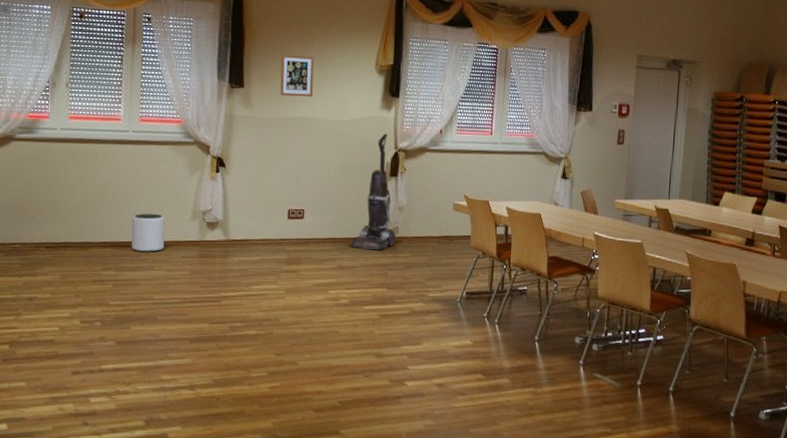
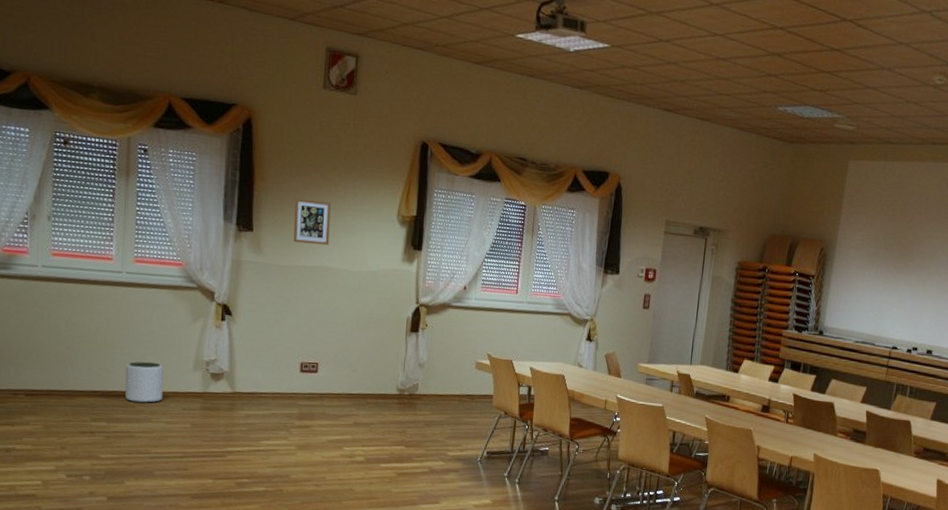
vacuum cleaner: present [349,133,396,251] -> none [366,287,415,408]

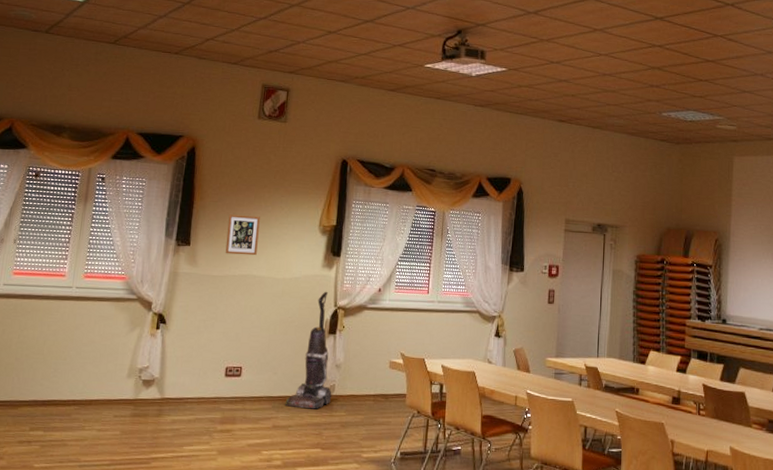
plant pot: present [126,361,164,403] -> none [63,370,101,411]
vacuum cleaner: none [366,287,415,408] -> present [285,291,332,409]

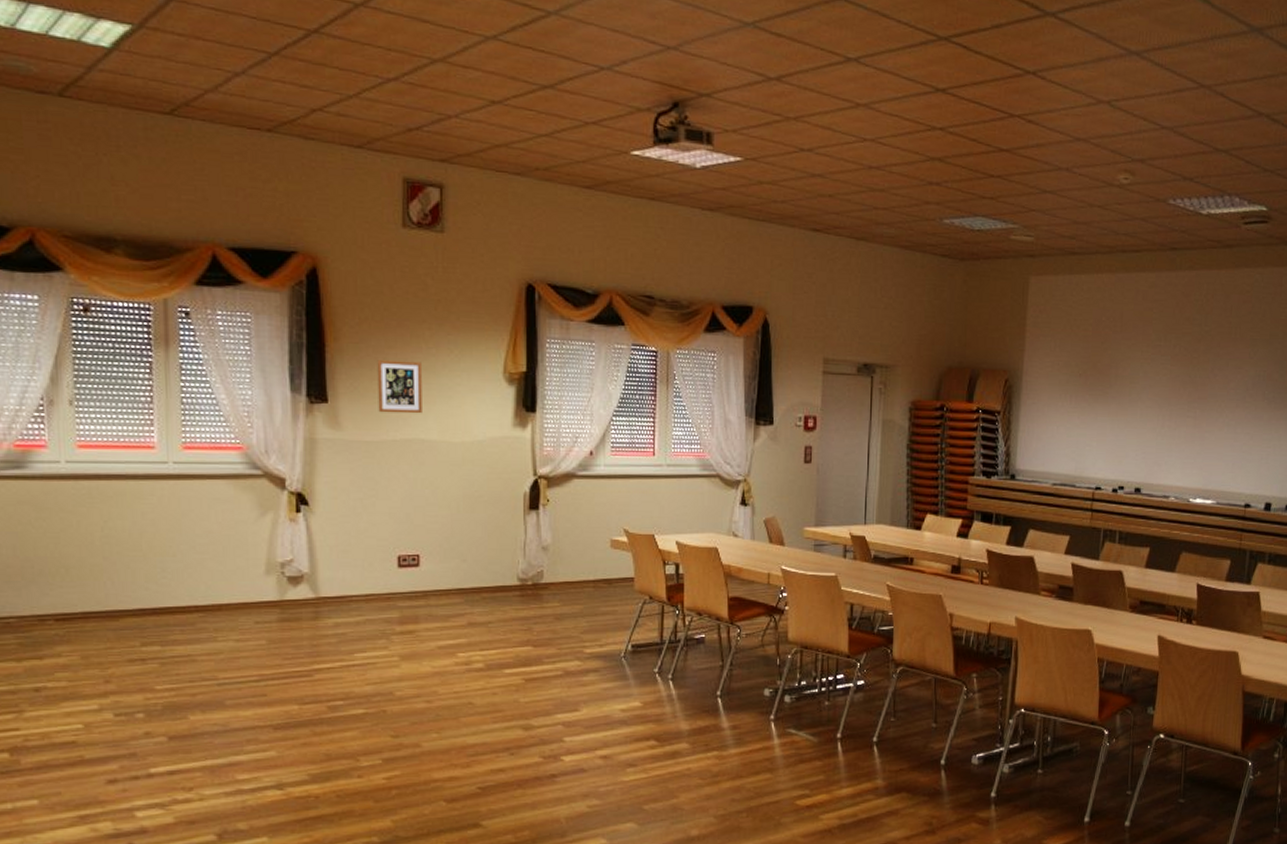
vacuum cleaner: present [285,291,332,409] -> none [481,456,540,601]

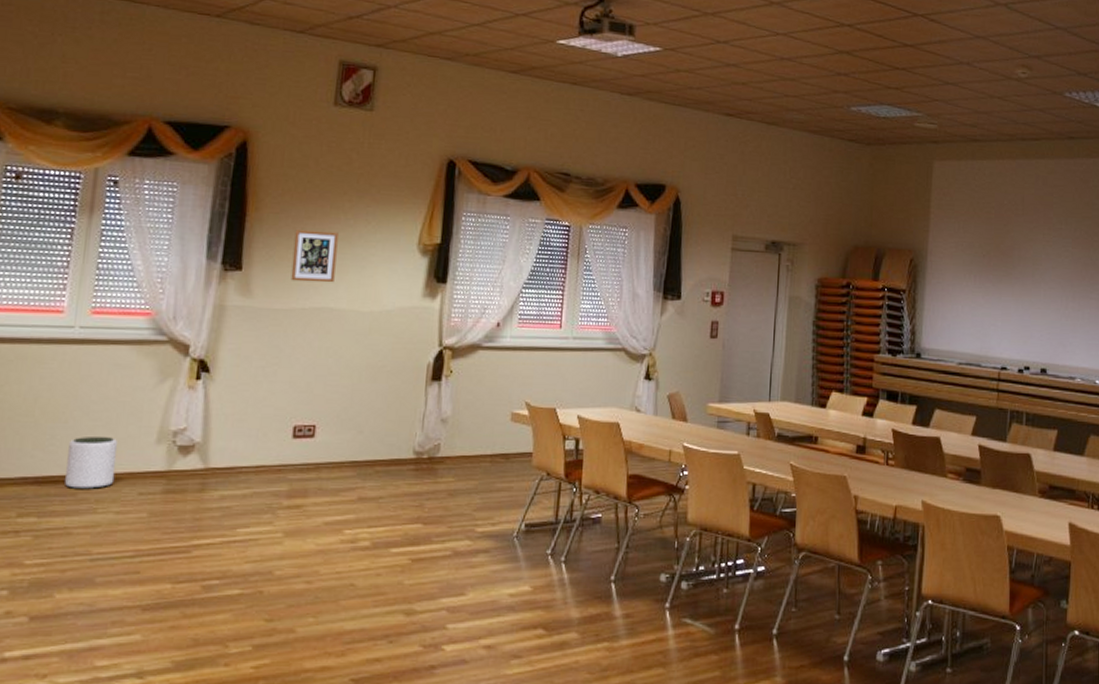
plant pot: none [181,568,230,619] -> present [65,436,118,489]

